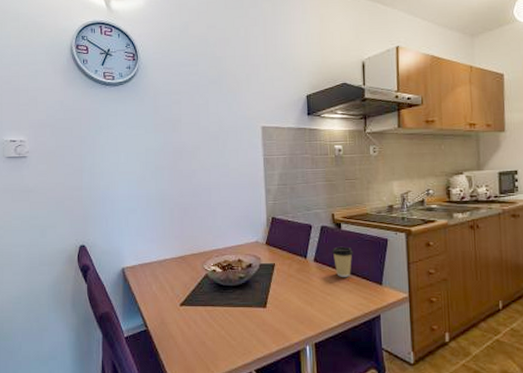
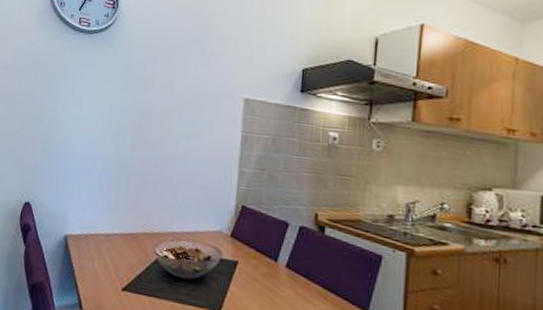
coffee cup: present [332,246,353,277] -> none [309,254,336,294]

